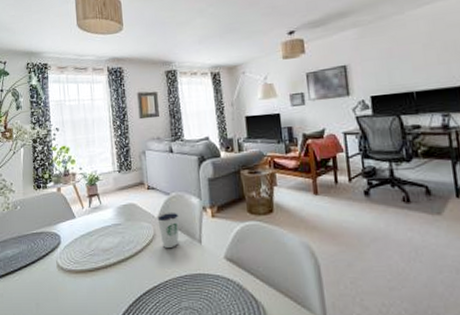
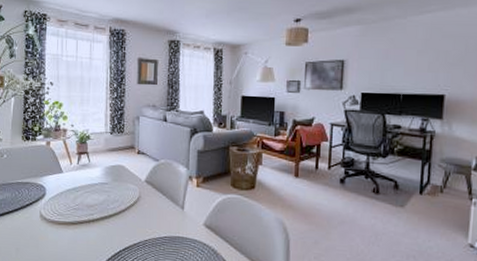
dixie cup: present [157,211,180,248] -> none [144,177,166,210]

